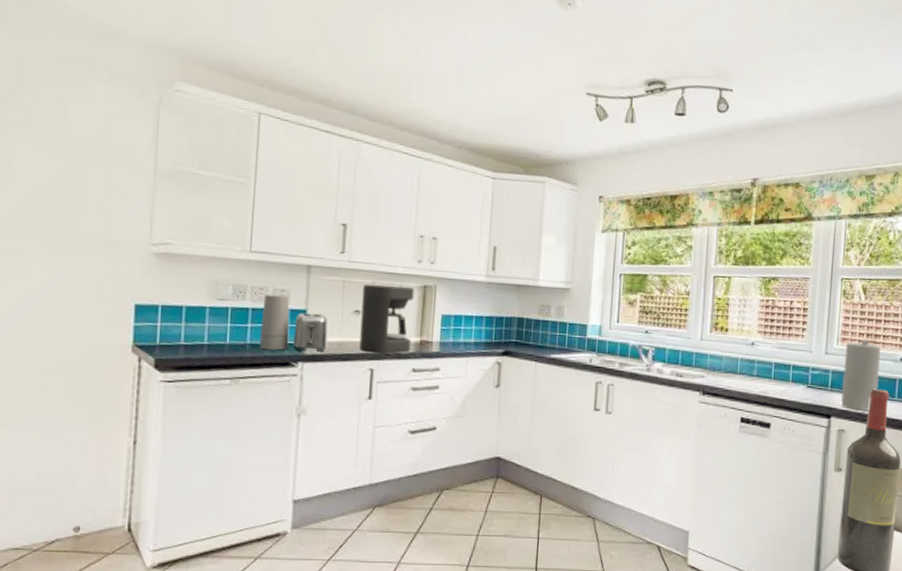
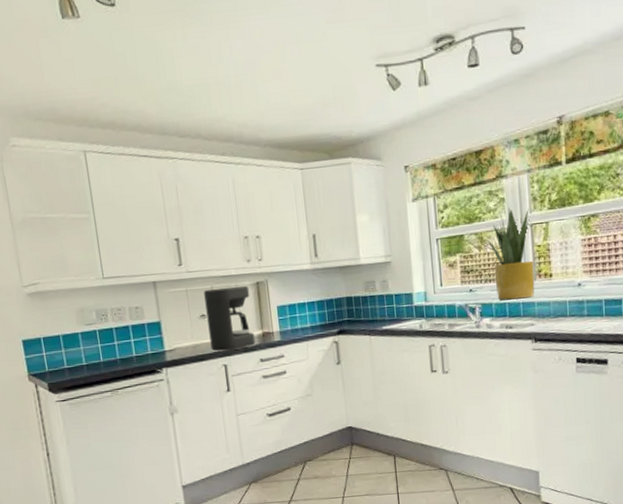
canister: present [260,295,290,351] -> none [122,312,152,363]
toaster: present [293,313,328,352] -> none [152,323,184,360]
planter: none [668,256,715,349] -> present [485,207,535,300]

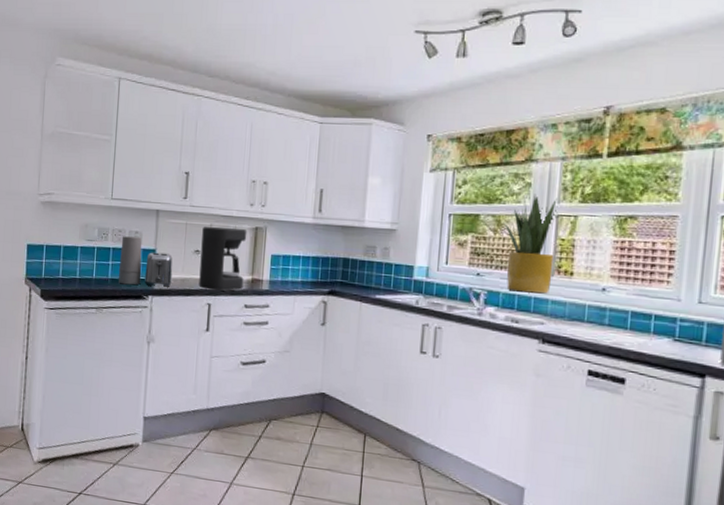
canister: none [122,312,152,363] -> present [119,236,142,285]
toaster: none [152,323,184,360] -> present [145,252,173,287]

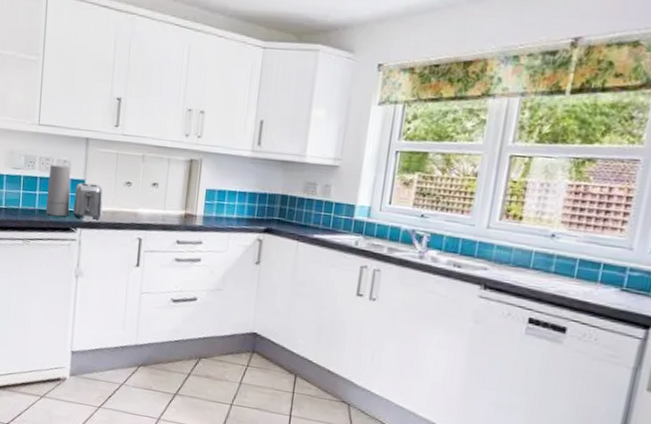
coffee maker: present [199,227,247,291] -> none [129,157,182,226]
planter: present [503,193,558,294] -> none [451,131,513,239]

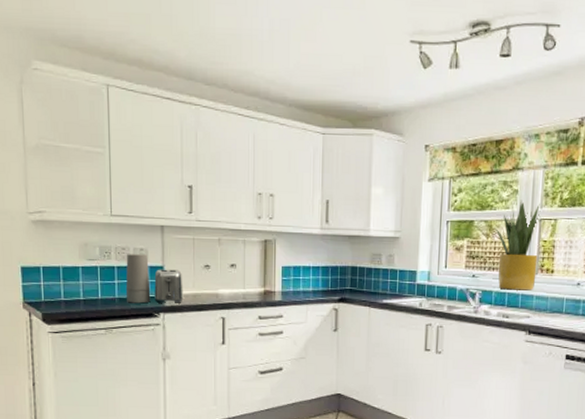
planter: none [451,131,513,239] -> present [494,200,541,291]

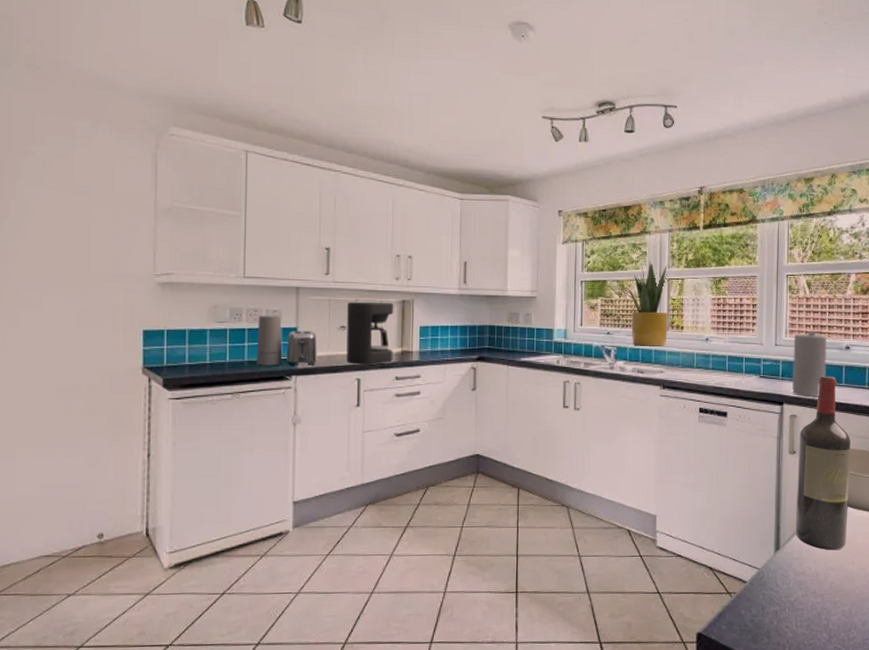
coffee maker: none [211,241,257,304] -> present [346,301,394,365]

